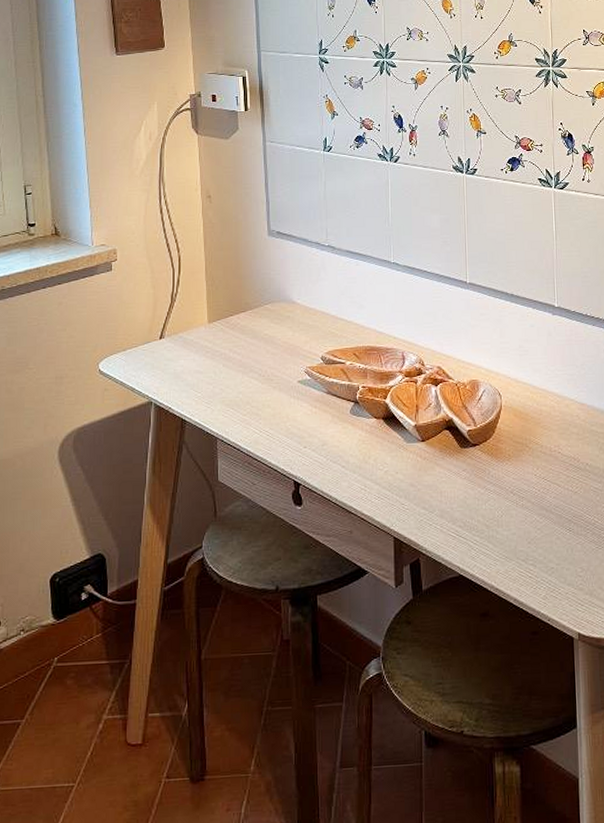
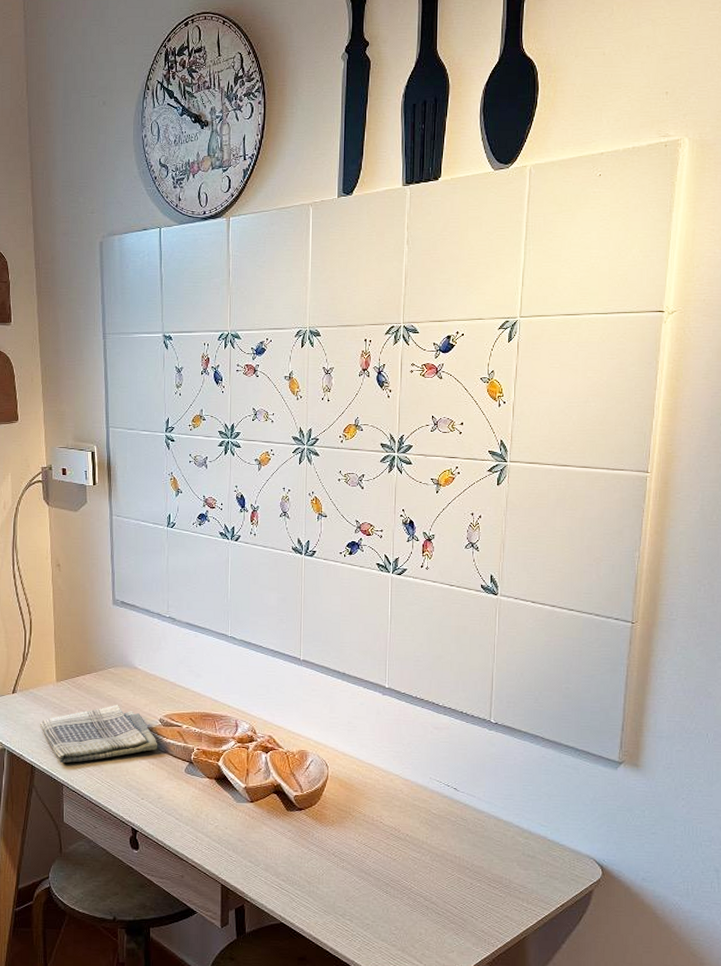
dish towel: none [189,344,321,414] -> present [39,705,158,764]

